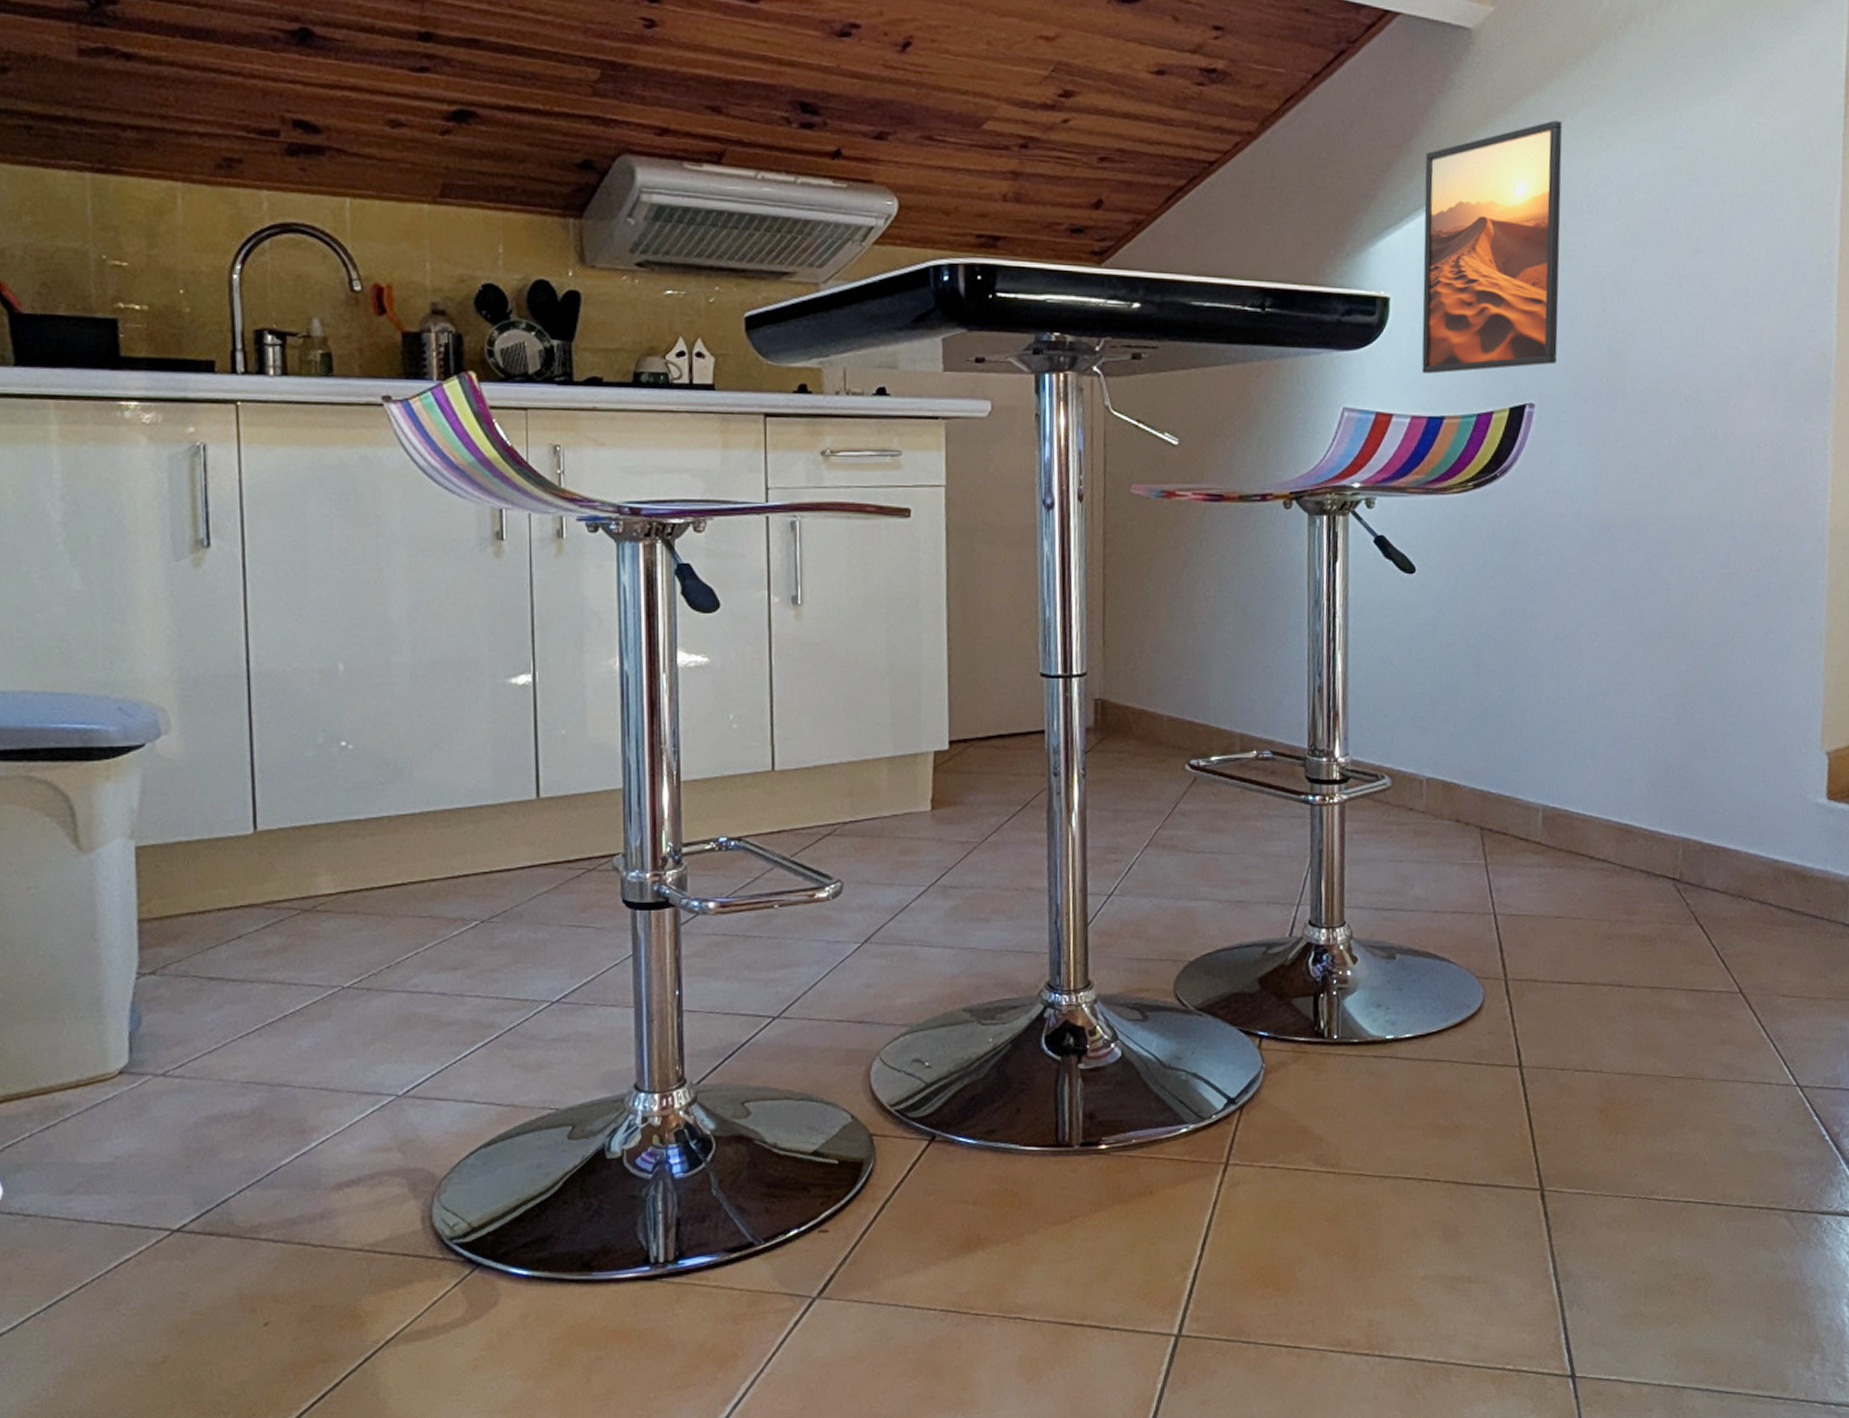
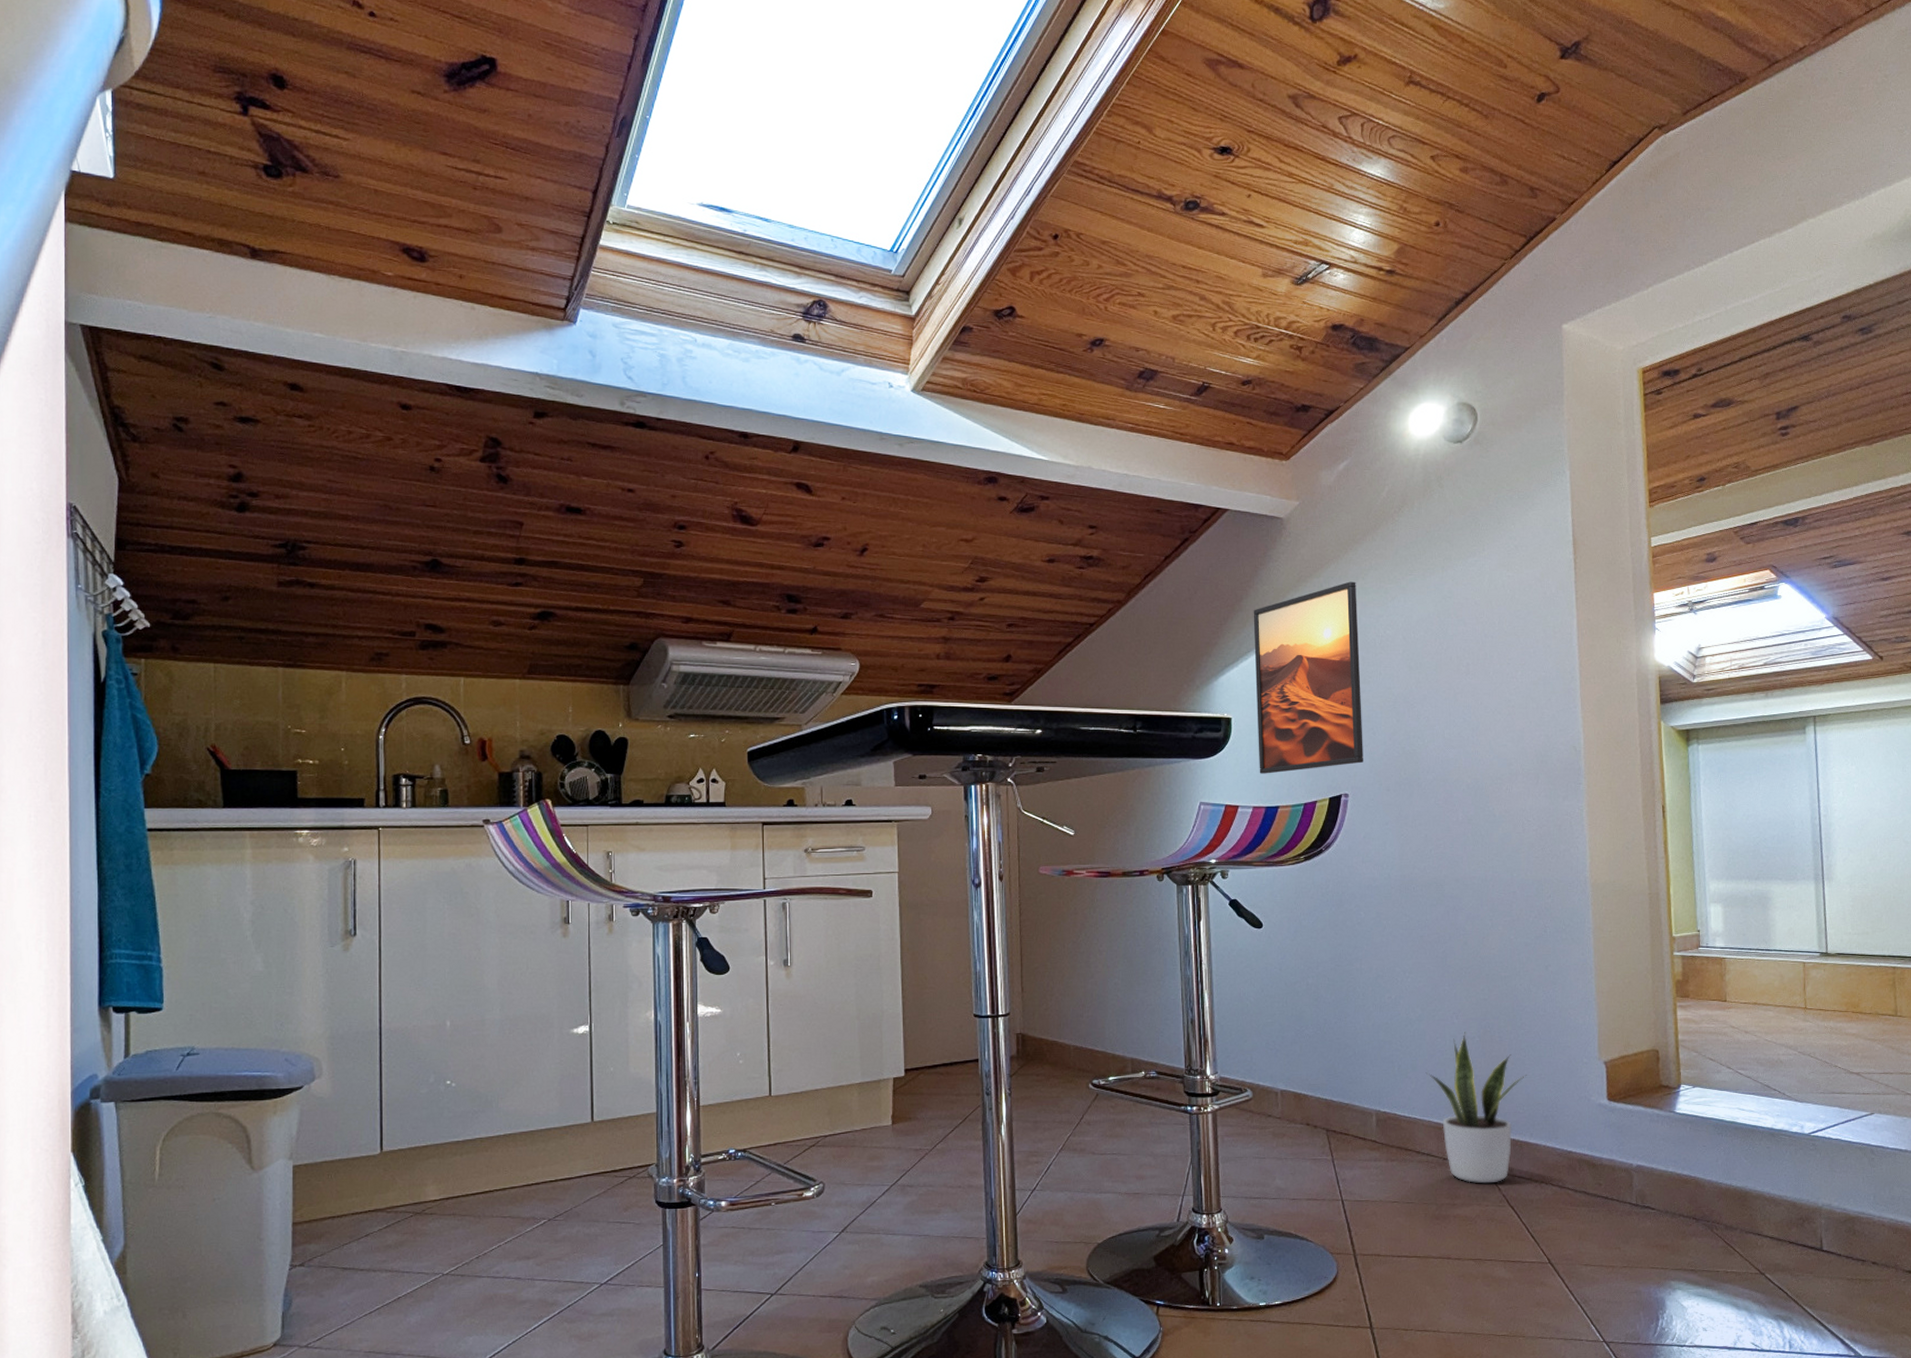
potted plant: none [1607,710,1732,897] -> present [1425,1031,1527,1184]

